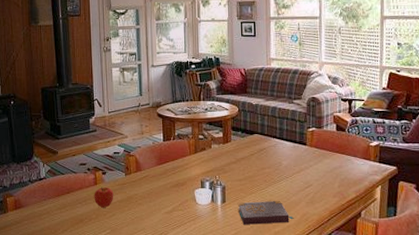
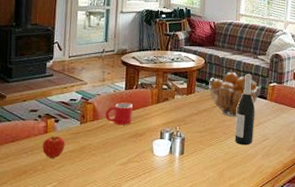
mug: none [147,153,172,176] -> present [105,102,133,125]
book: present [237,200,294,225] -> none [195,152,250,177]
fruit basket: none [244,118,300,164] -> present [209,72,262,117]
wine bottle: none [275,120,296,193] -> present [235,74,256,146]

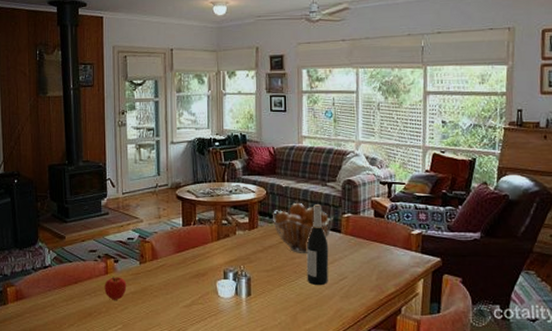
mug: present [105,102,133,125] -> none [164,240,192,265]

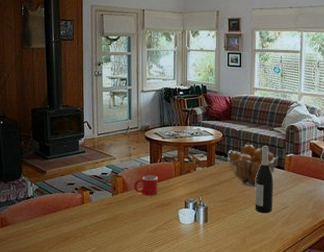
fruit: present [104,277,127,300] -> none [81,206,100,226]
mug: none [164,240,192,265] -> present [134,175,158,196]

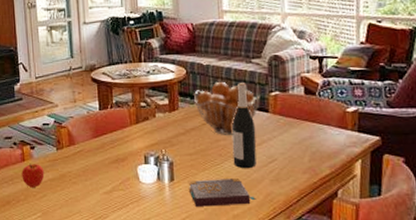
fruit: none [81,206,100,226] -> present [21,164,45,188]
mug: present [134,175,158,196] -> none [81,124,111,150]
book: none [218,220,271,243] -> present [188,177,256,207]

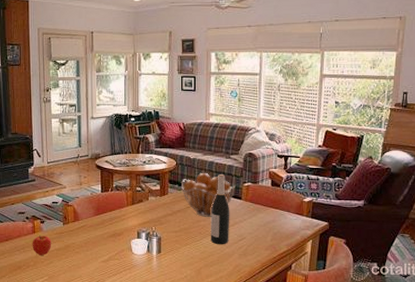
book: present [188,177,256,207] -> none [172,251,227,275]

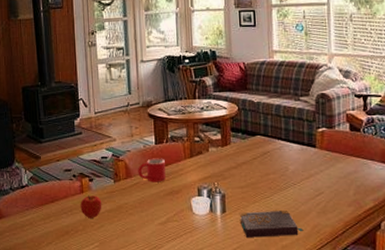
mug: none [85,204,110,226] -> present [138,158,166,183]
book: none [172,251,227,275] -> present [239,209,304,237]
fruit basket: present [182,172,236,217] -> none [245,117,308,169]
wine bottle: present [210,174,230,245] -> none [281,119,304,202]

